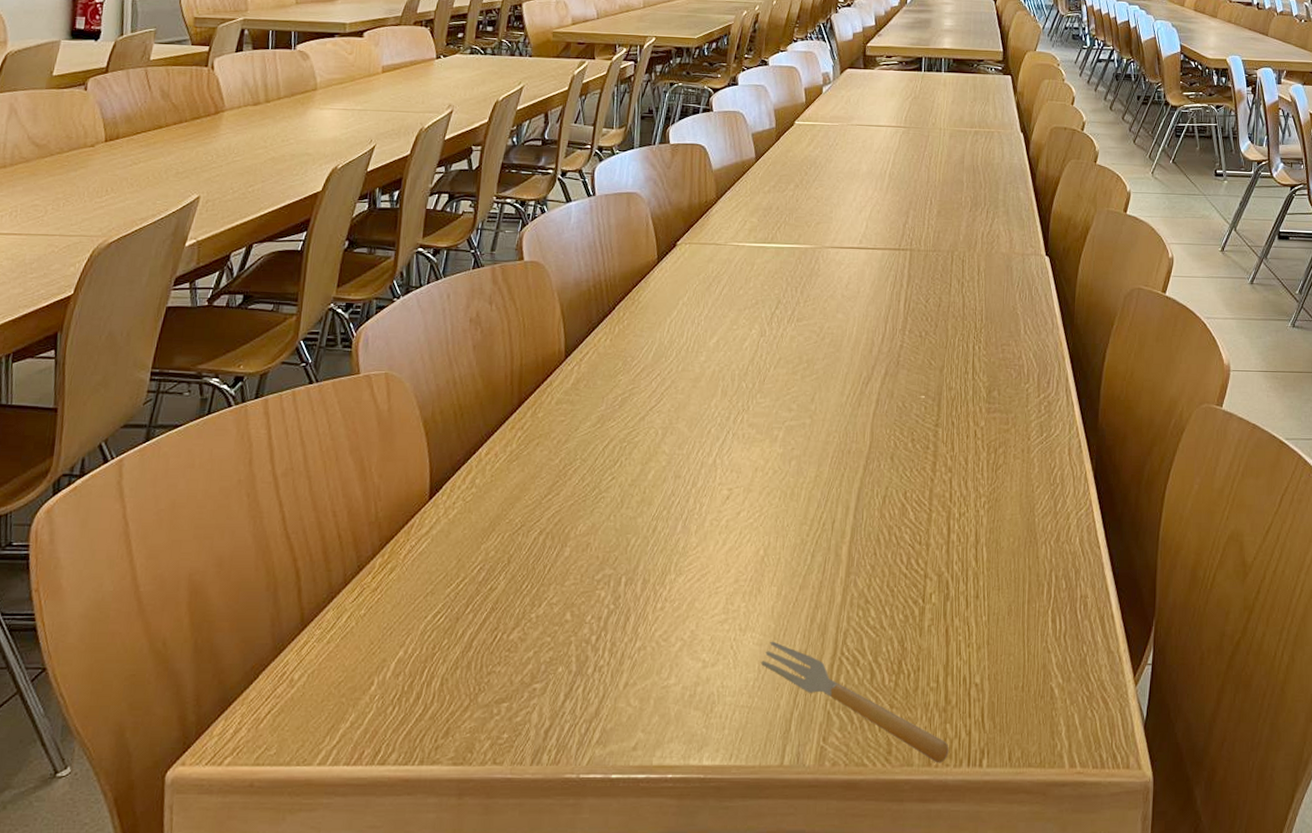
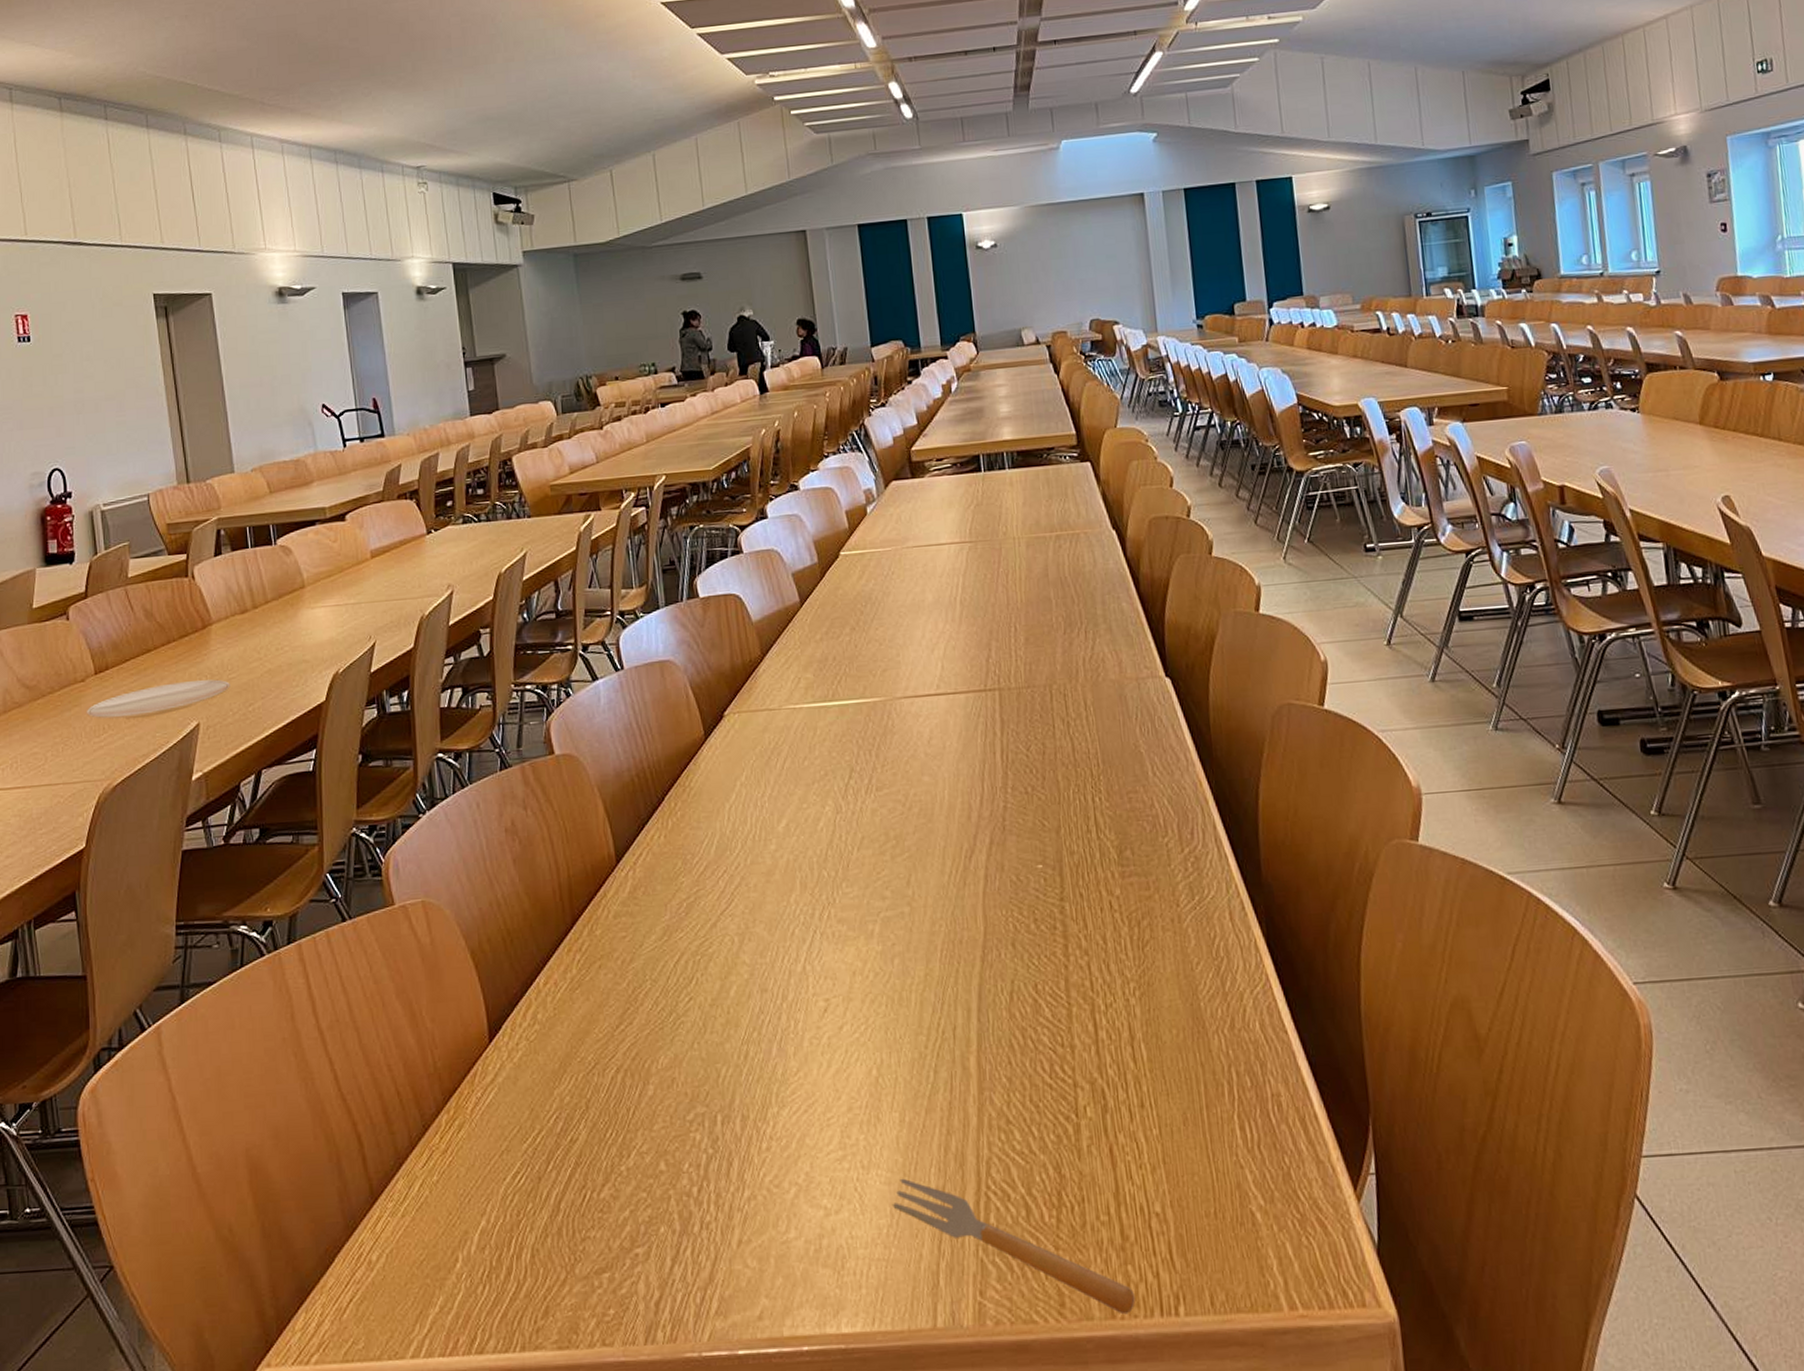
plate: none [91,158,234,186] -> present [86,679,230,719]

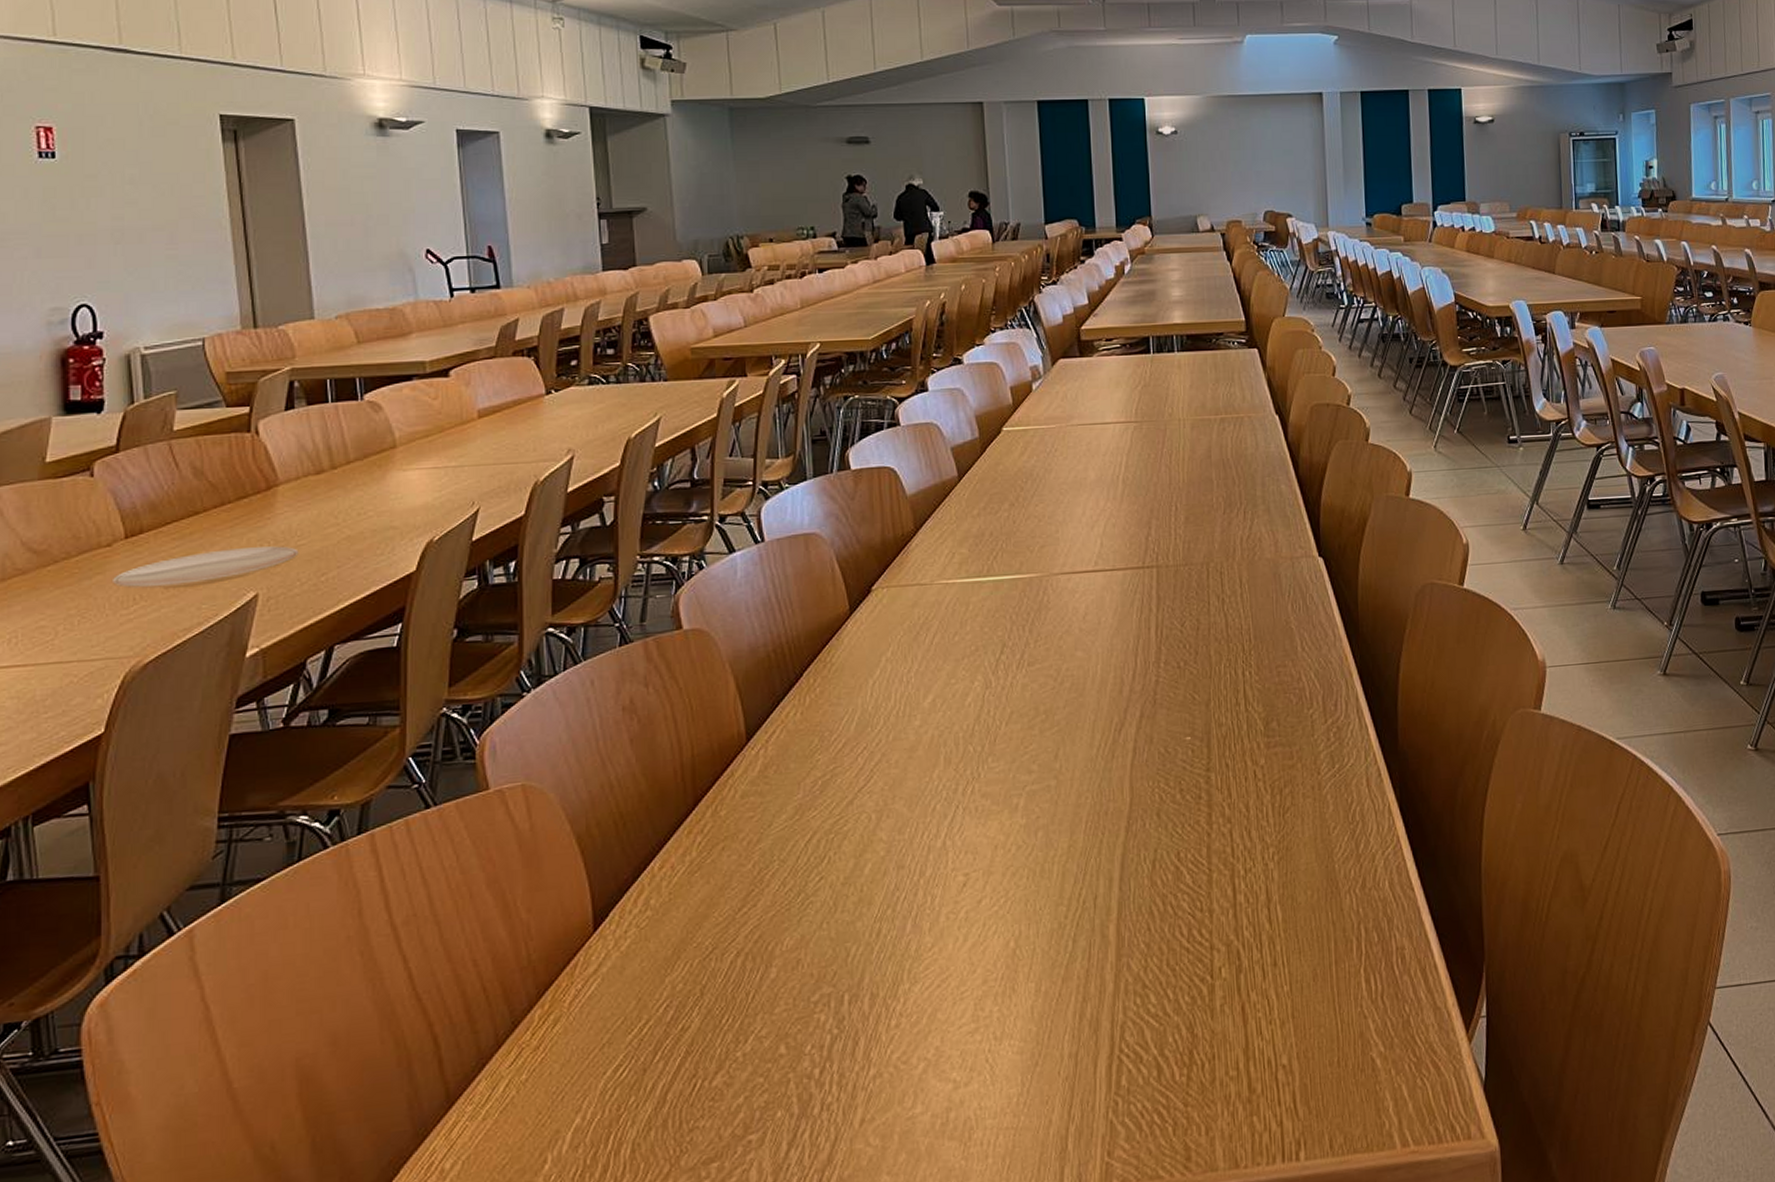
fork: present [892,1178,1136,1315] -> none [1023,1046,1259,1164]

